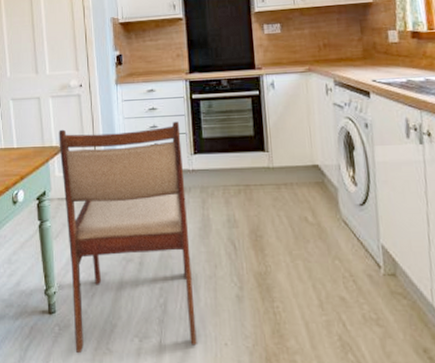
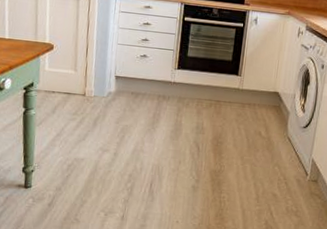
dining chair: present [59,121,197,354] -> none [46,28,170,222]

